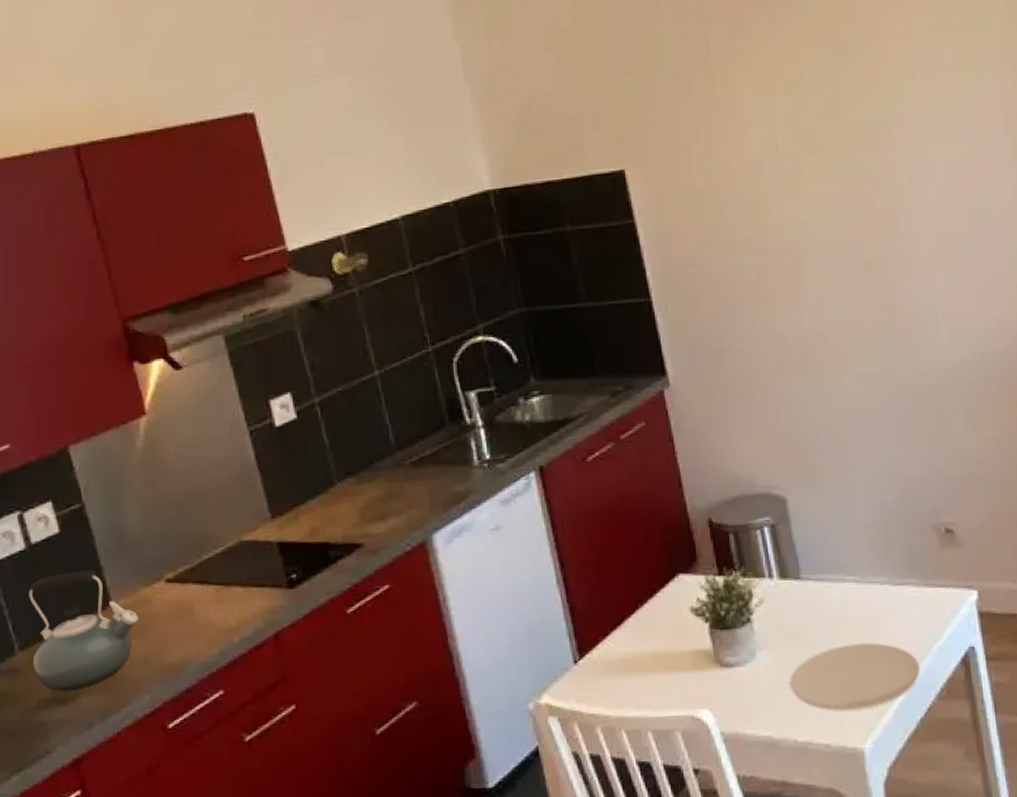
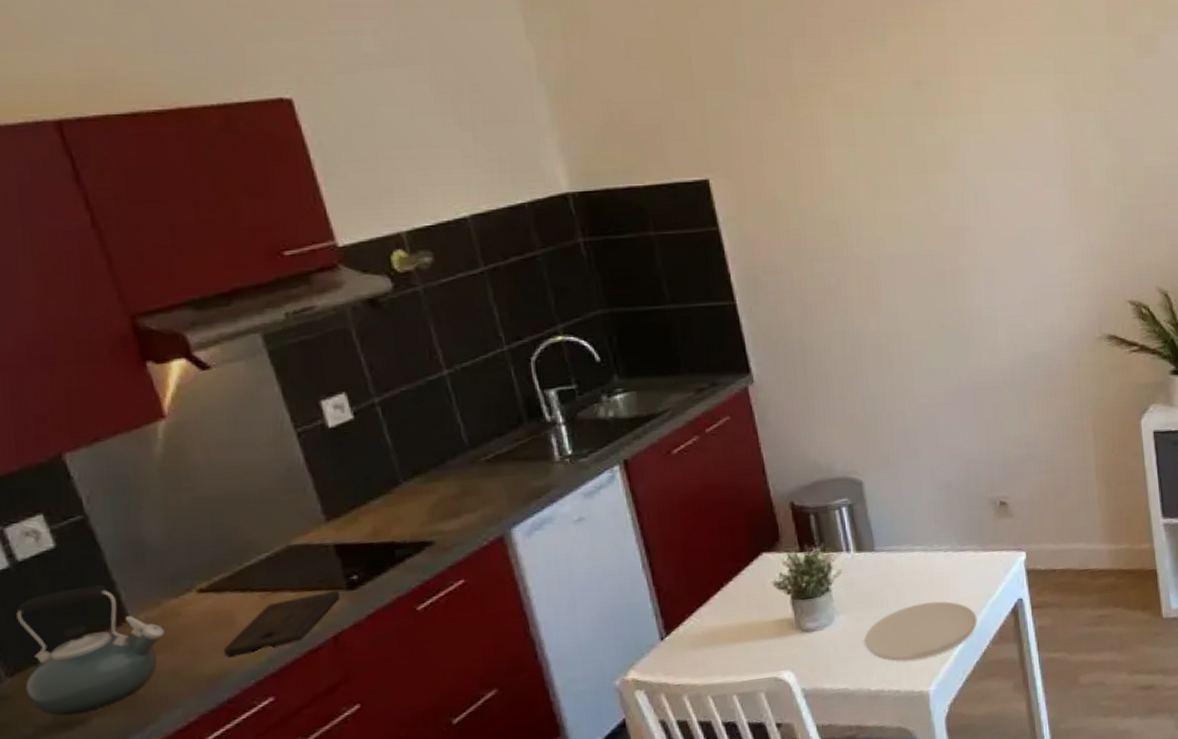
cutting board: none [185,587,282,646] -> present [224,590,341,656]

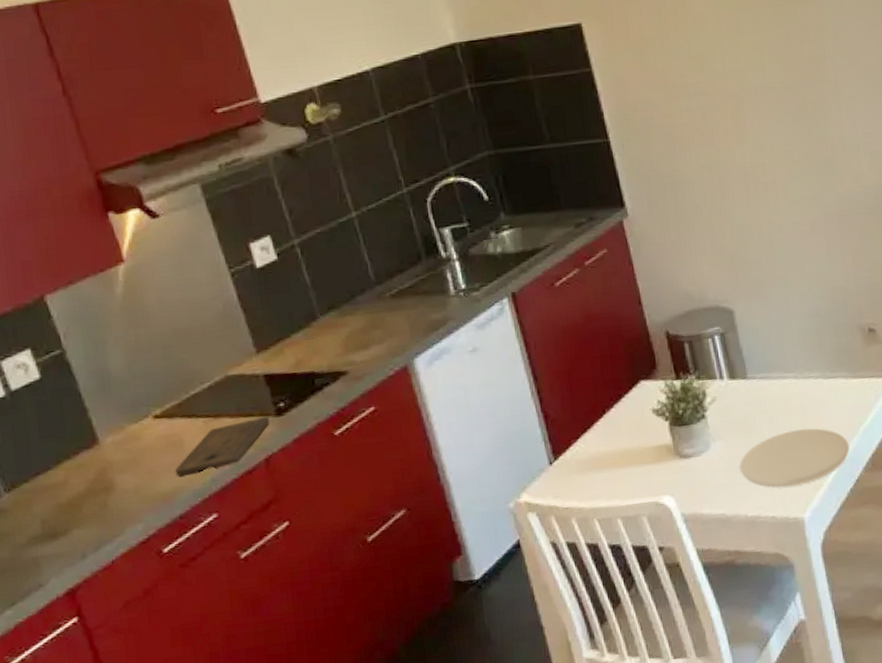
kettle: present [16,585,166,716] -> none [11,411,128,528]

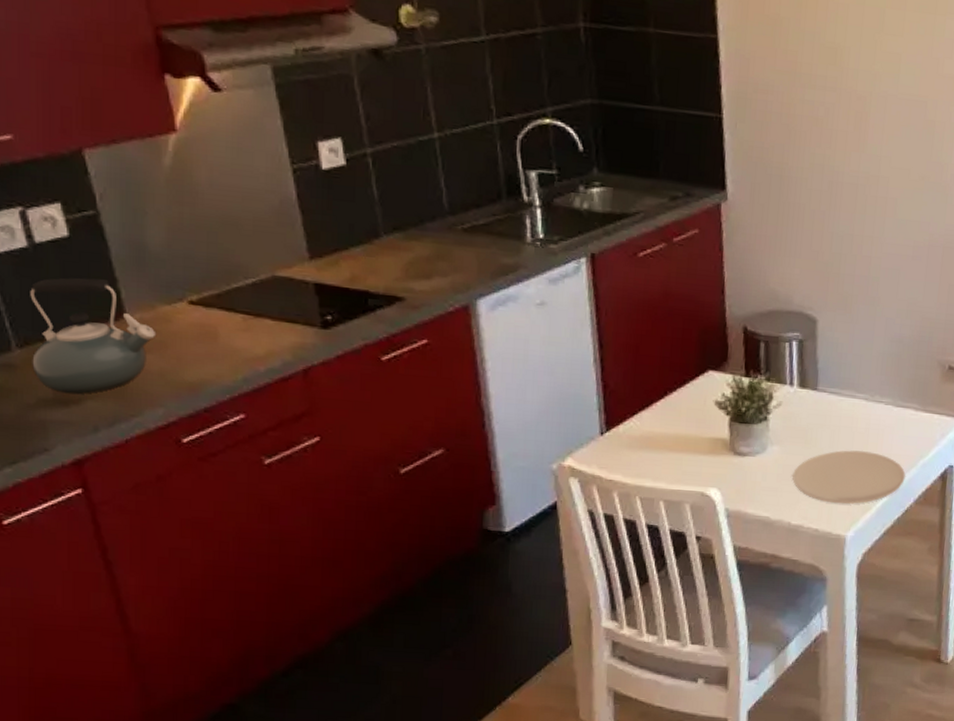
kettle: none [11,411,128,528] -> present [30,277,157,394]
cutting board: present [176,416,271,476] -> none [206,326,315,369]

